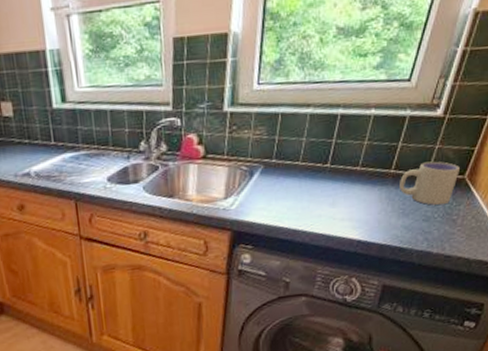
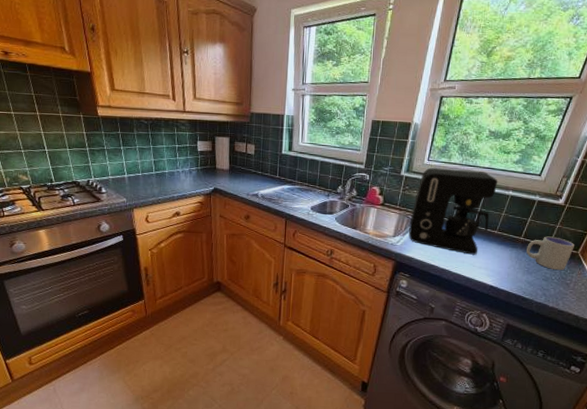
coffee maker: none [244,87,355,205] -> present [409,168,498,255]

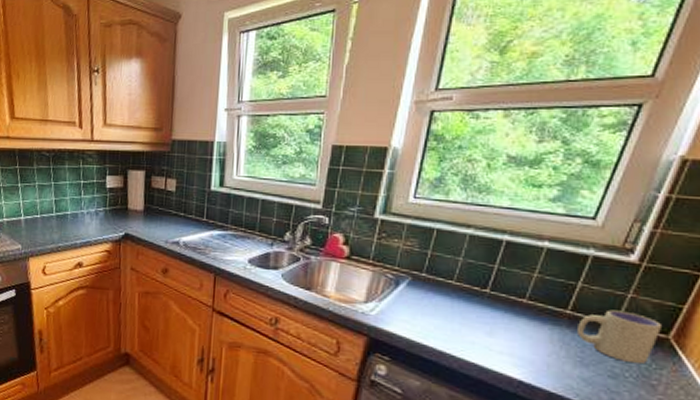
coffee maker: present [409,168,498,255] -> none [388,208,525,334]

